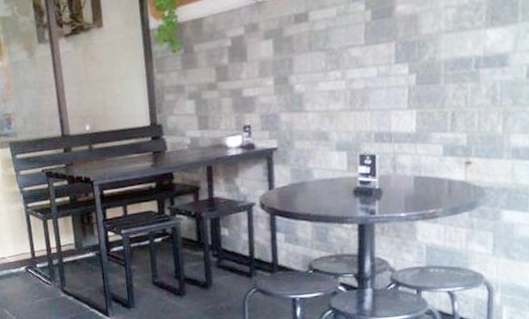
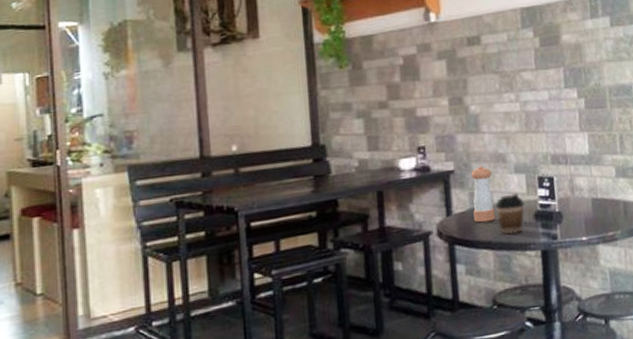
pepper shaker: none [293,143,315,197] -> present [471,165,496,223]
coffee cup: none [315,170,344,208] -> present [495,193,525,235]

